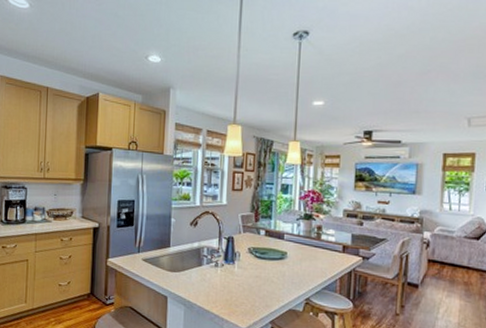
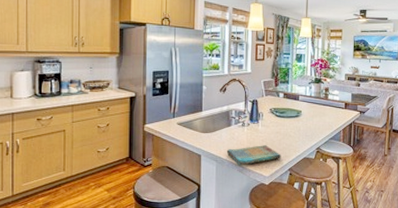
dish towel: none [196,290,262,313] -> present [226,145,282,166]

